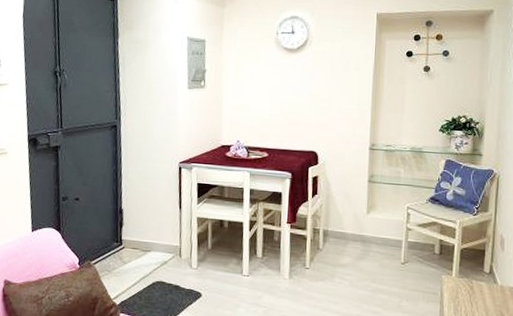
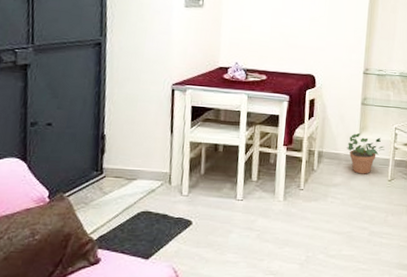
potted plant: none [354,211,396,256] -> present [346,132,385,174]

